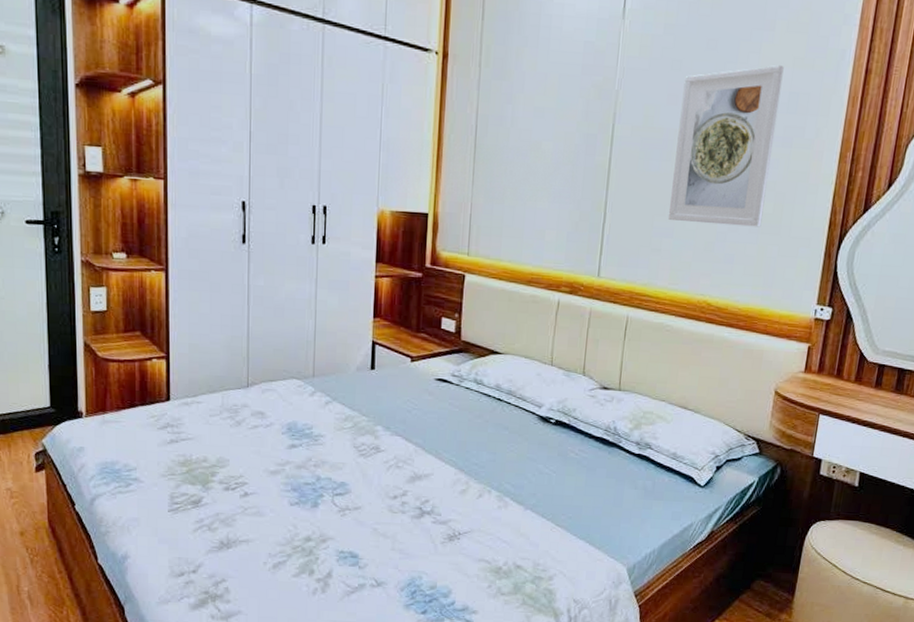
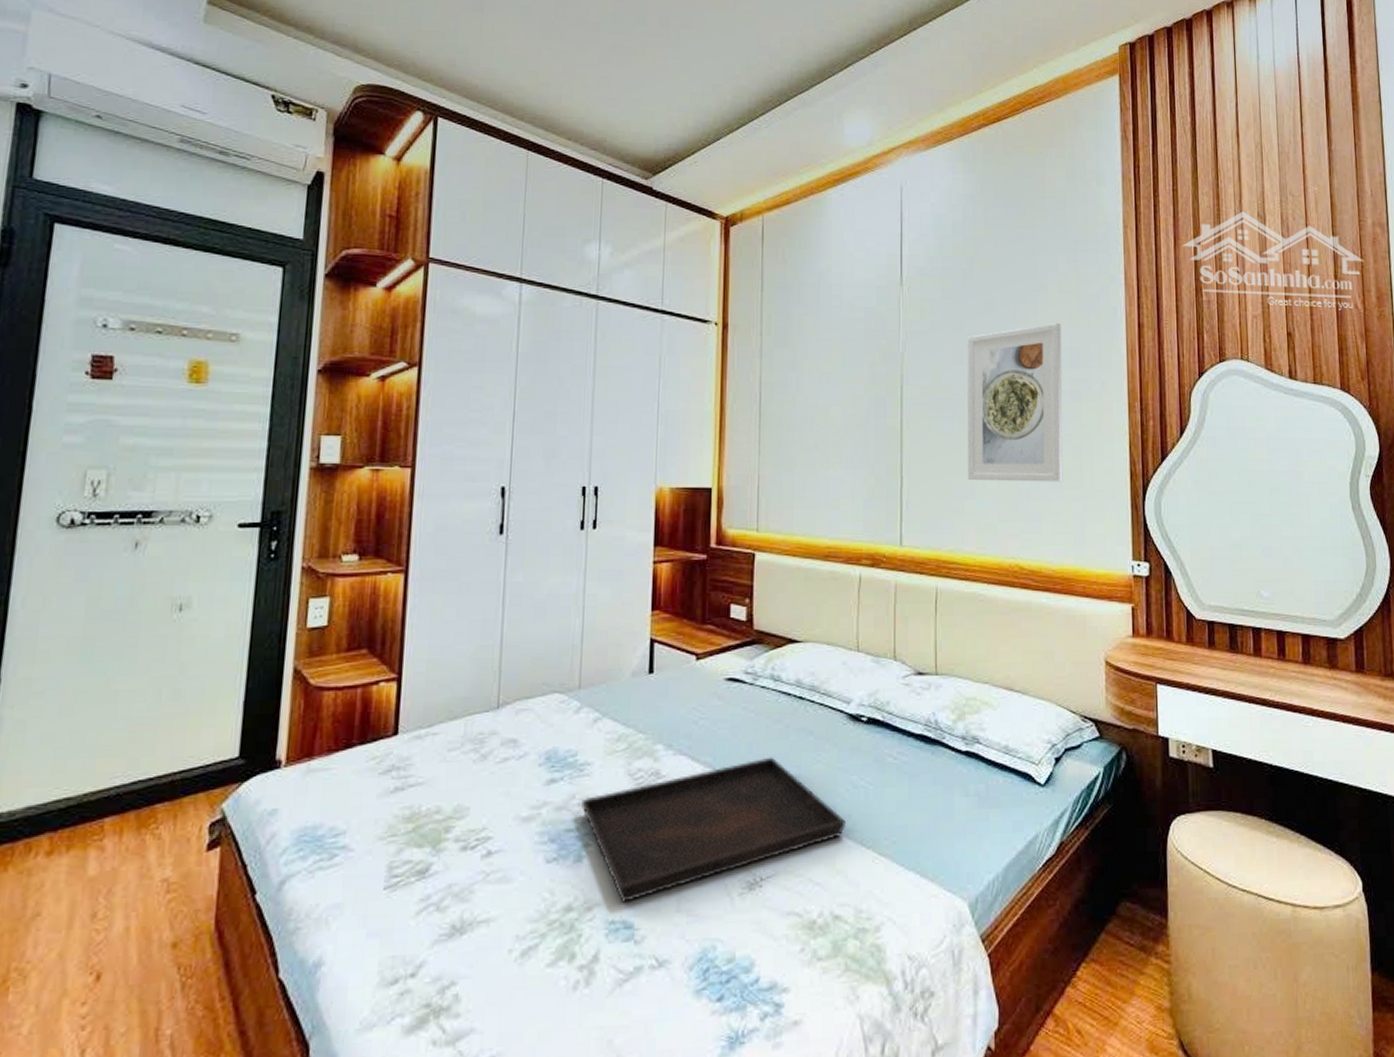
serving tray: none [317,444,532,539] -> present [581,757,847,902]

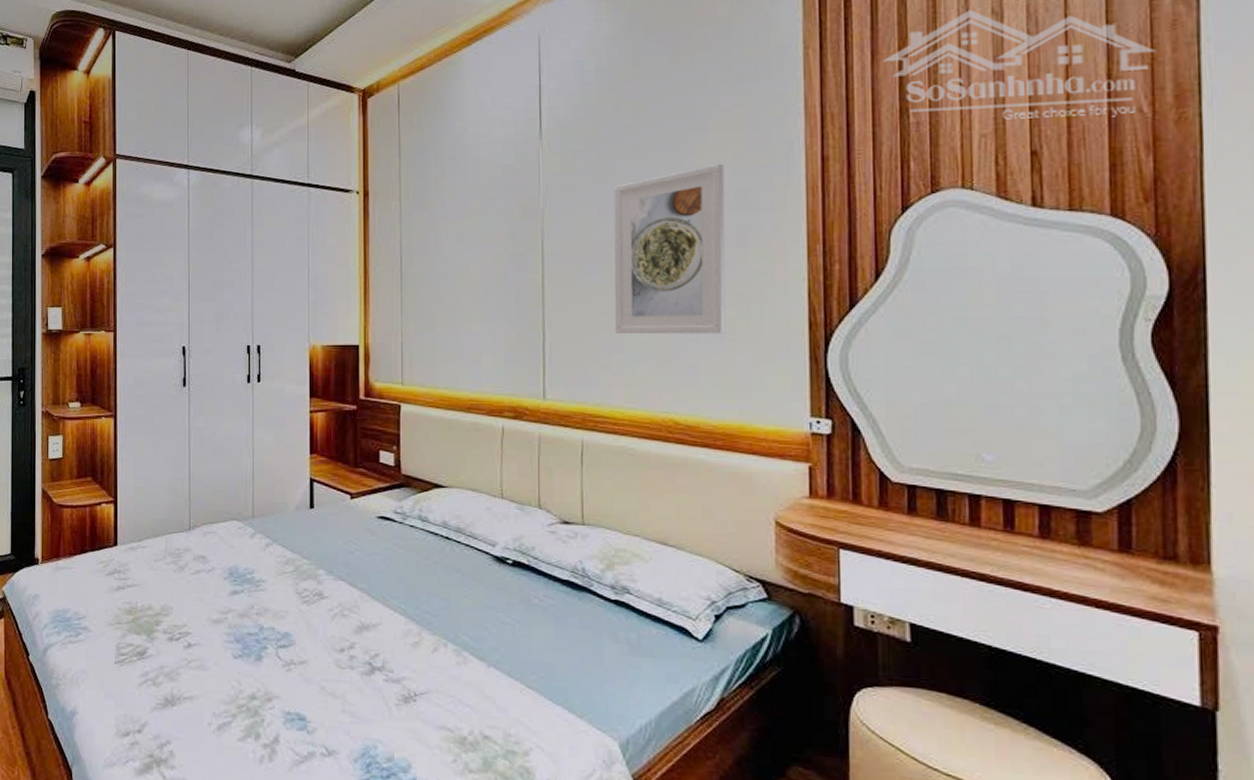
serving tray: present [581,757,847,902] -> none [259,588,495,699]

